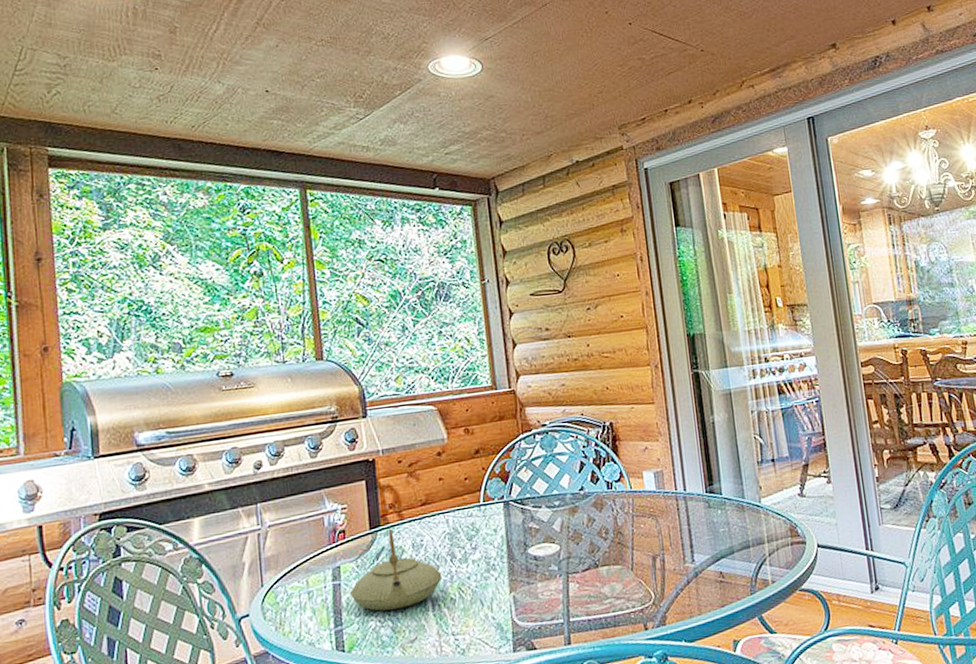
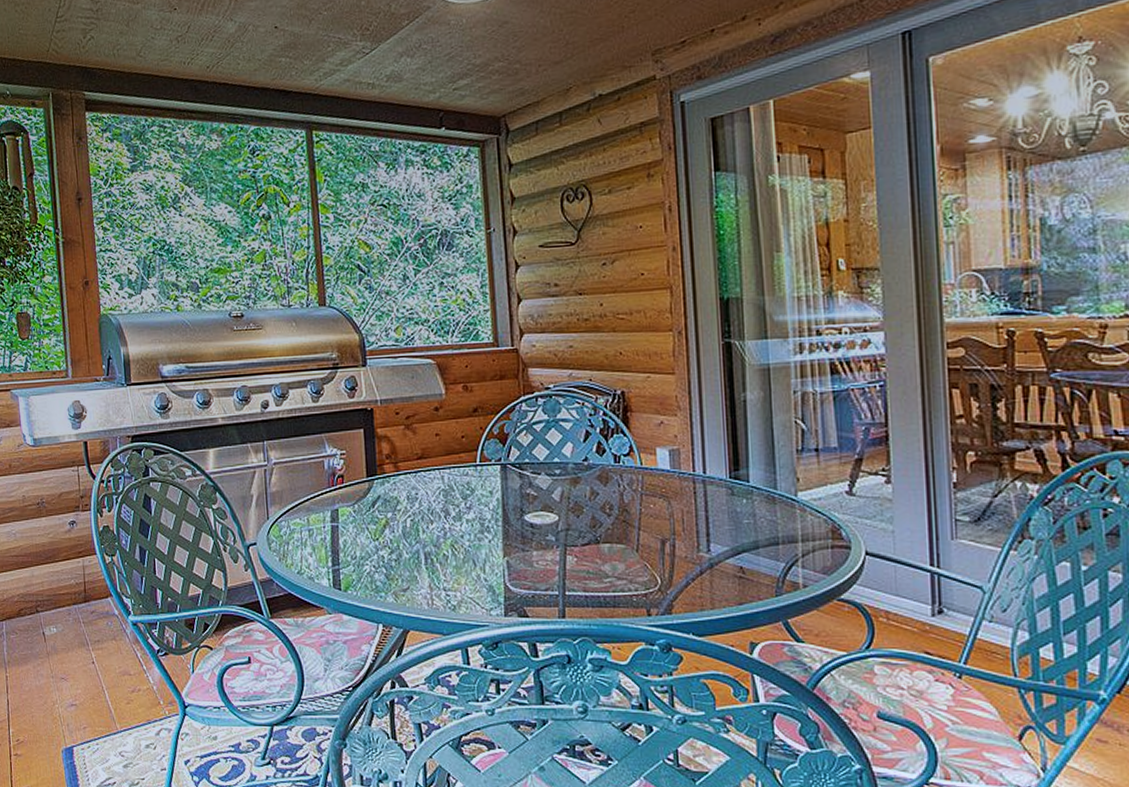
teapot: present [350,528,443,612] -> none [347,478,436,557]

